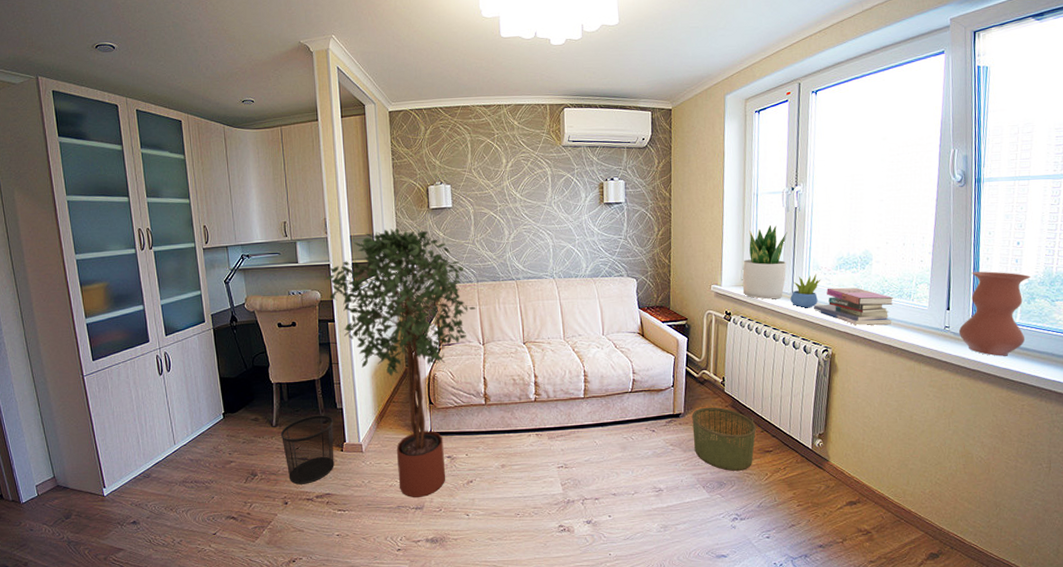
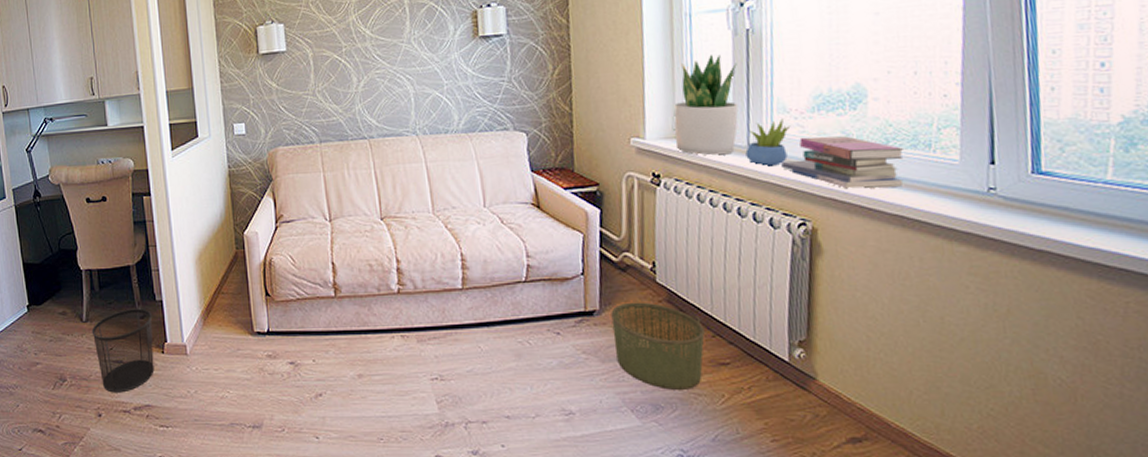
potted tree: present [323,227,476,497] -> none [136,78,320,413]
vase: present [958,271,1031,357] -> none [1011,106,1127,231]

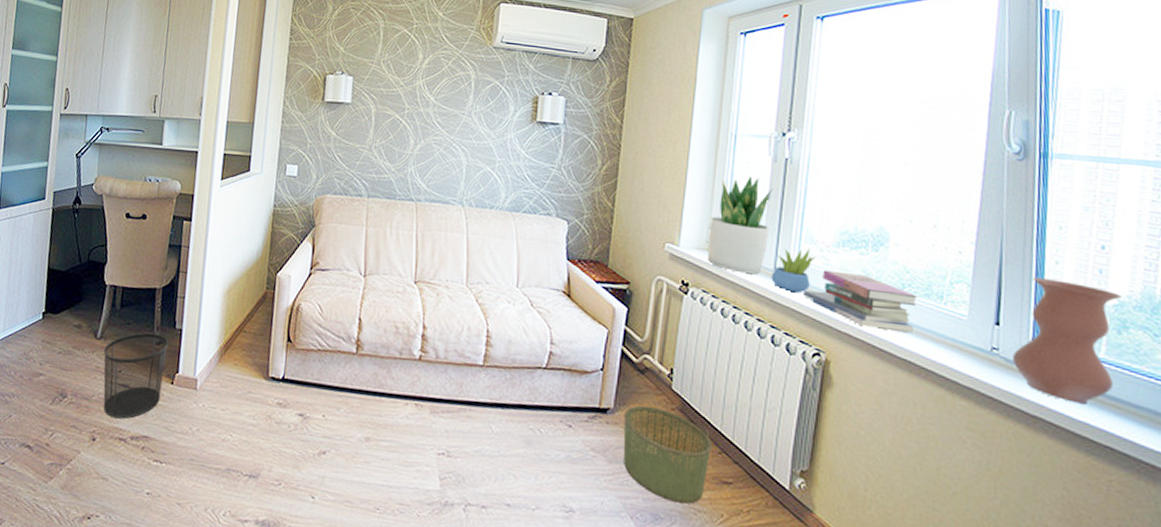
vase: none [1011,106,1127,231] -> present [1012,278,1122,405]

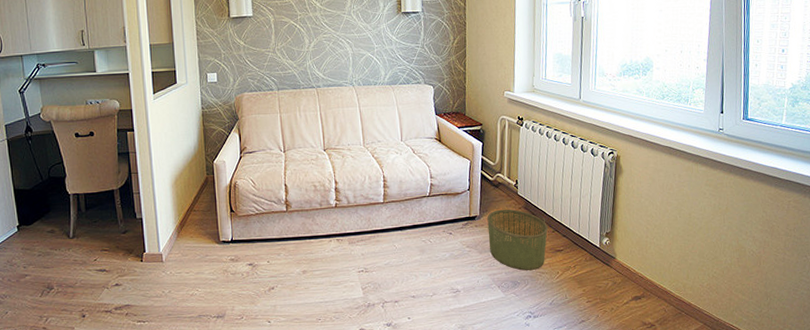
waste bin: present [103,332,168,419] -> none [78,225,134,297]
planter: present [707,177,773,275] -> none [533,34,575,105]
succulent plant: present [771,248,816,293] -> none [578,80,607,113]
books: present [803,270,917,332] -> none [600,93,672,129]
vase: present [1012,278,1122,405] -> none [731,77,794,156]

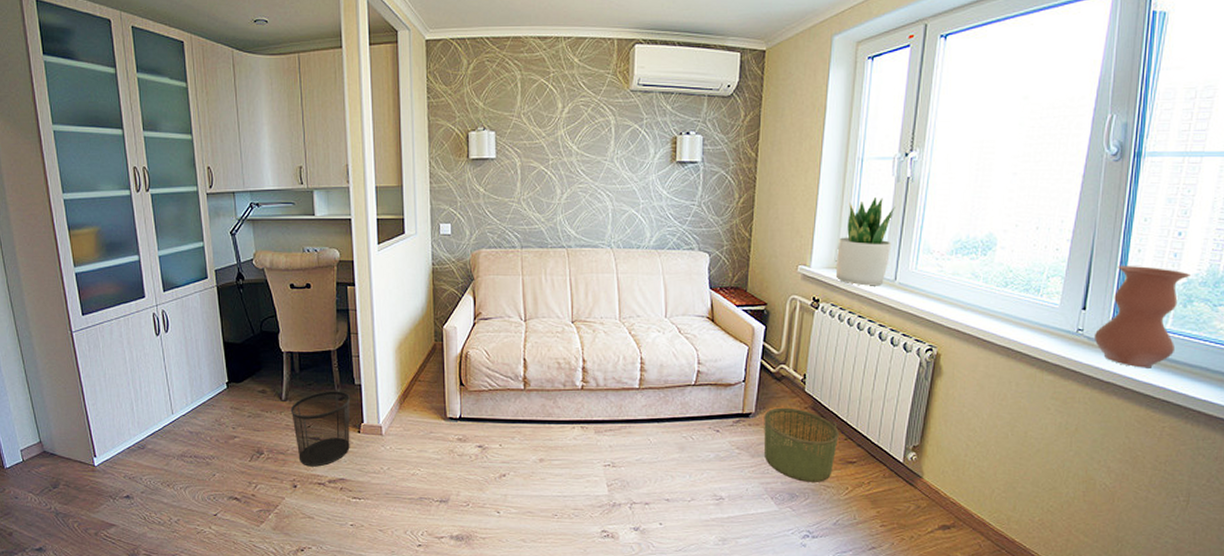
waste bin: none [78,225,134,297] -> present [290,391,350,467]
planter: none [533,34,575,105] -> present [835,198,895,286]
vase: none [731,77,794,156] -> present [1094,266,1190,368]

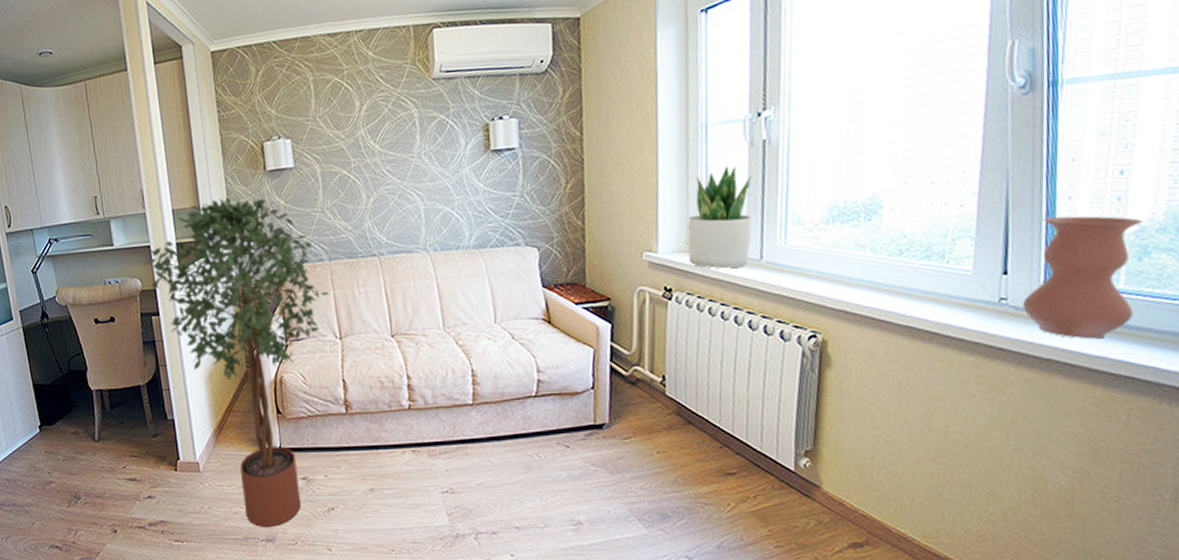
waste bin: present [290,391,350,467] -> none [104,427,168,510]
potted tree: none [343,179,519,489] -> present [143,196,330,527]
basket: present [763,407,839,482] -> none [620,414,713,500]

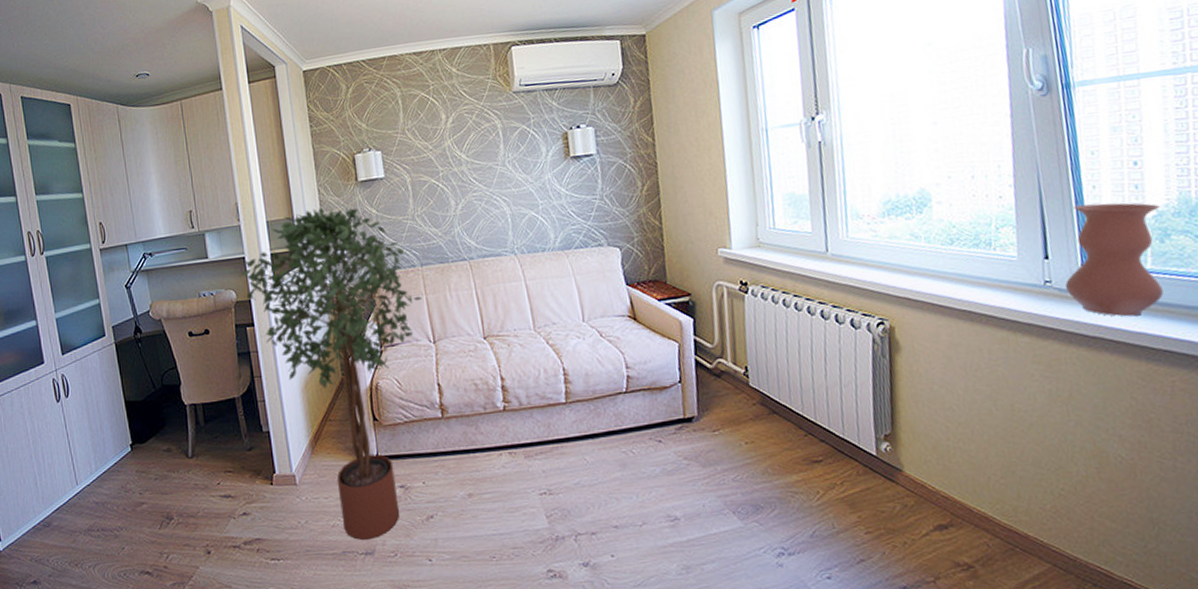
planter: present [687,166,753,269] -> none [757,166,816,263]

